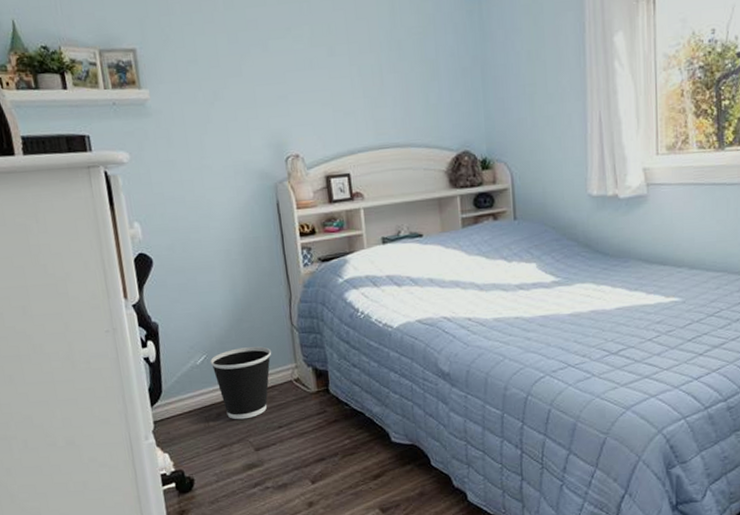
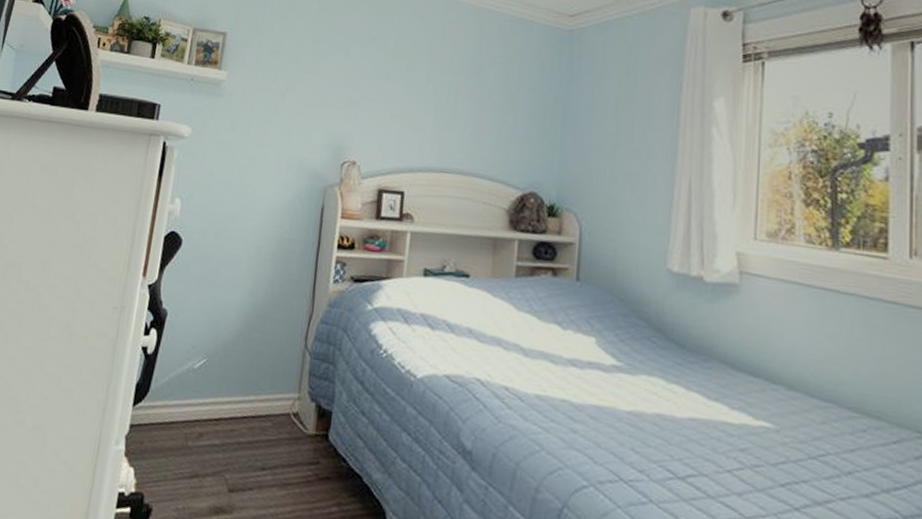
wastebasket: present [210,346,272,420] -> none [208,359,277,449]

